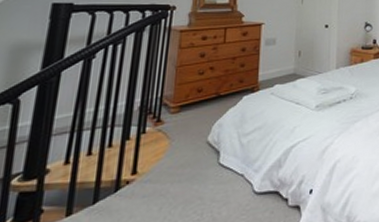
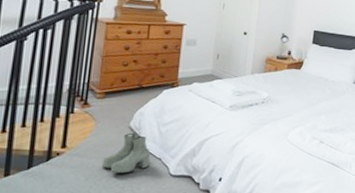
boots: none [177,147,231,198] -> present [101,132,150,174]

